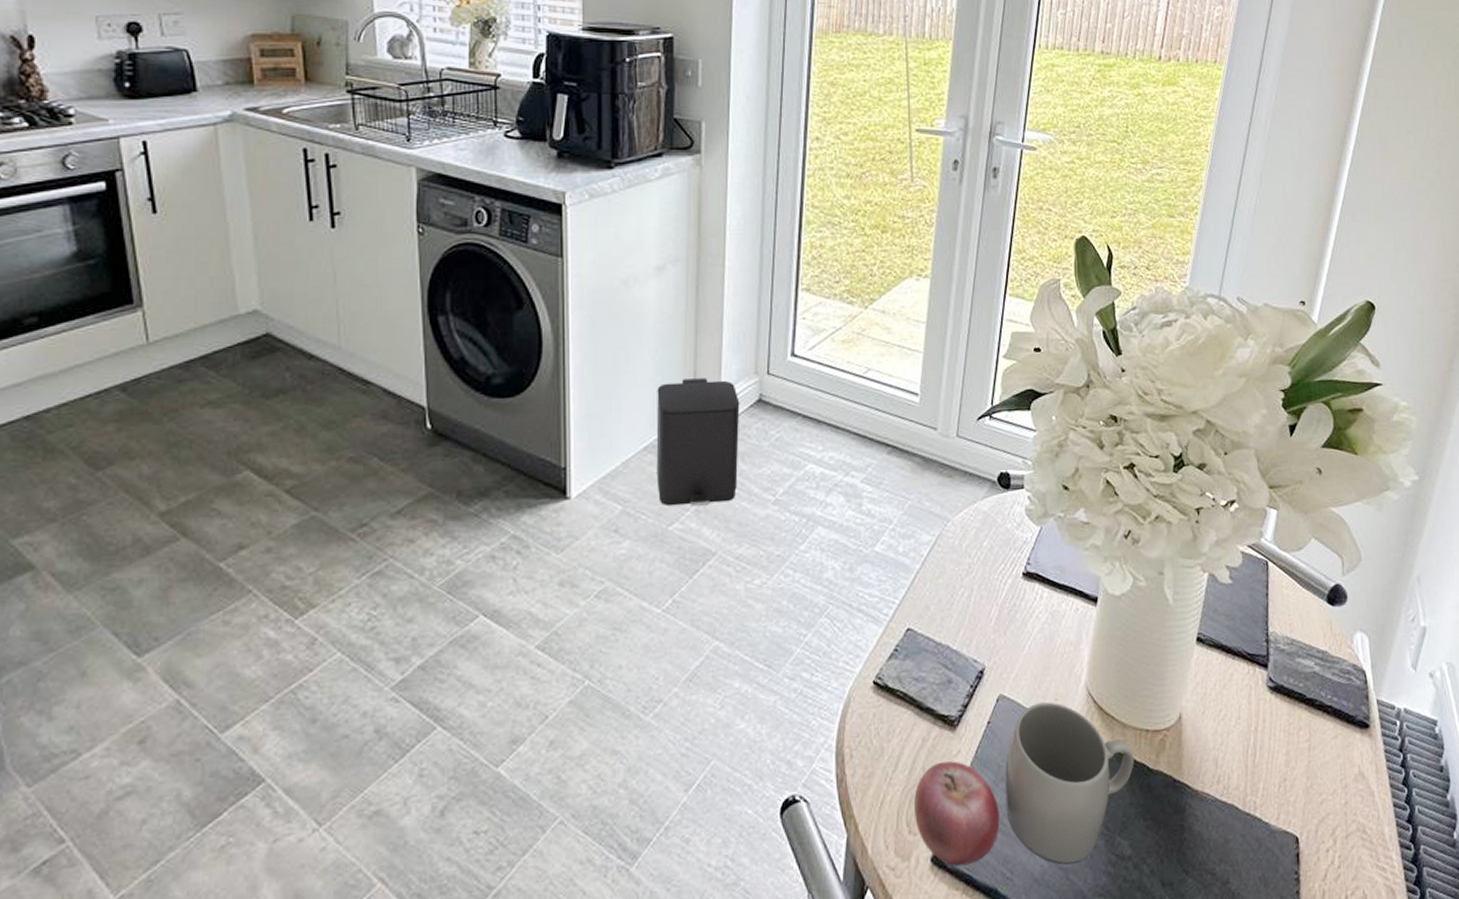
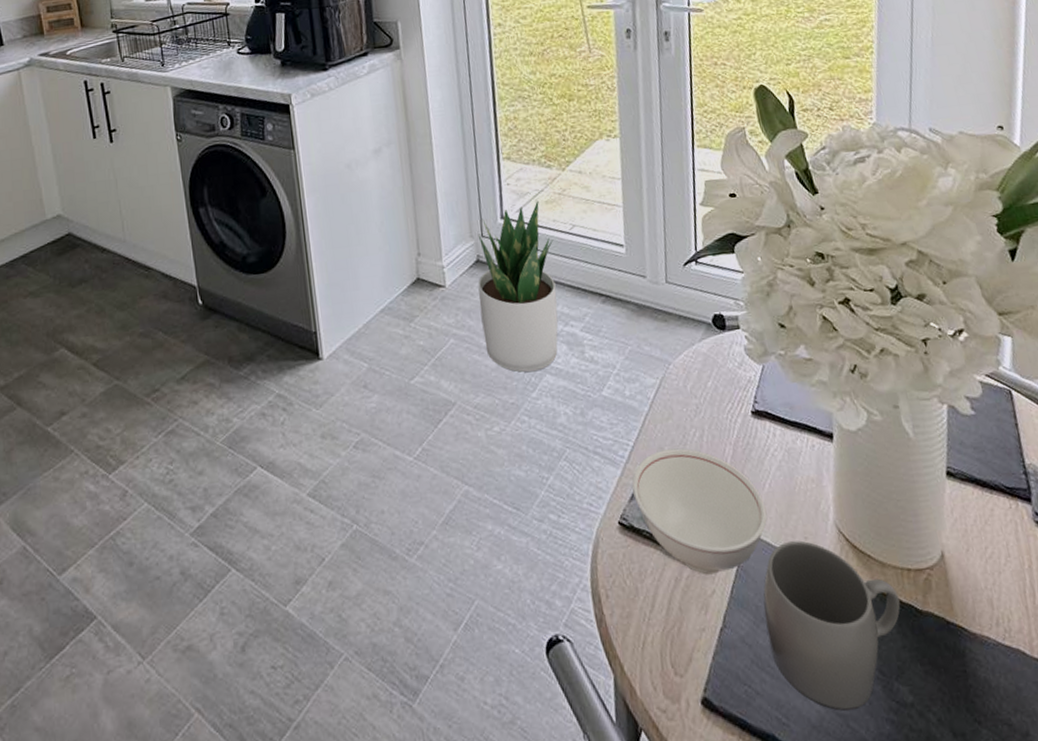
pedal bin: present [656,378,740,506] -> none [386,244,467,361]
planter: none [755,339,845,524] -> present [477,200,559,373]
bowl: none [892,607,1023,735] -> present [631,448,768,575]
fruit: present [914,761,1000,866] -> none [674,601,768,710]

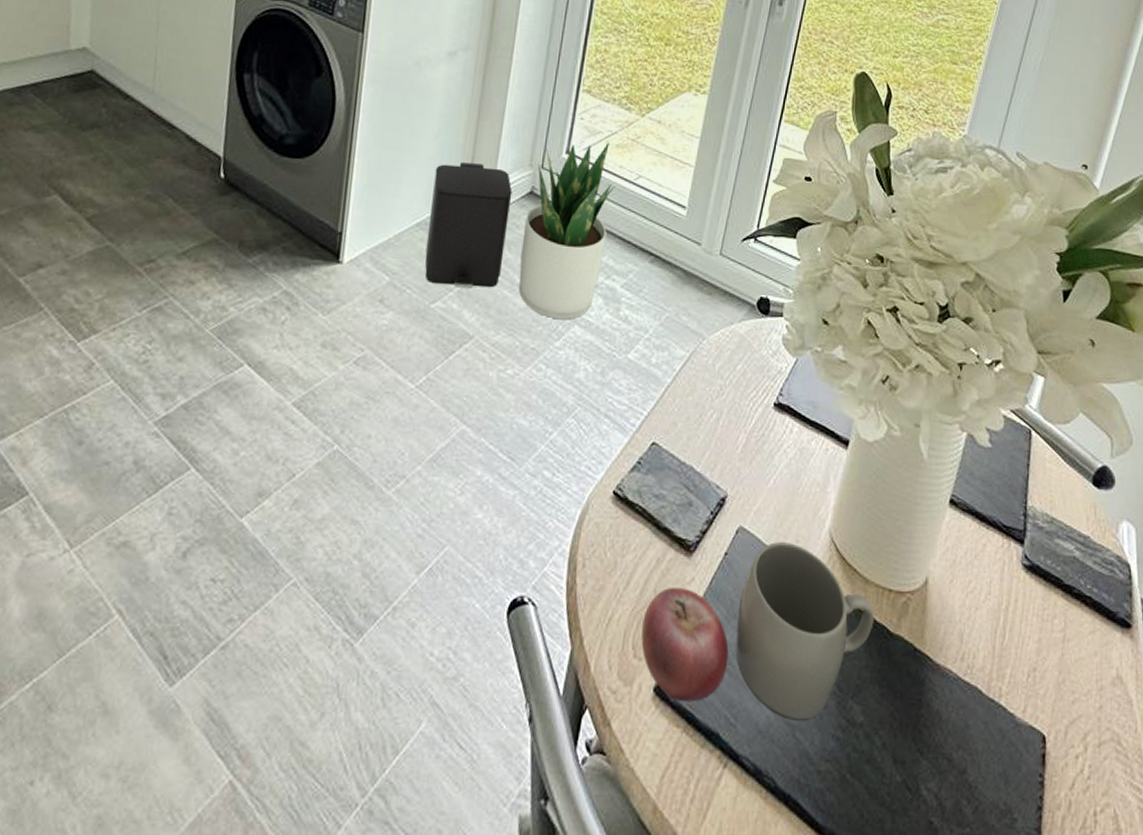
pedal bin: none [386,244,467,361] -> present [425,162,513,288]
bowl: present [631,448,768,575] -> none [635,426,766,562]
fruit: none [674,601,768,710] -> present [641,588,729,702]

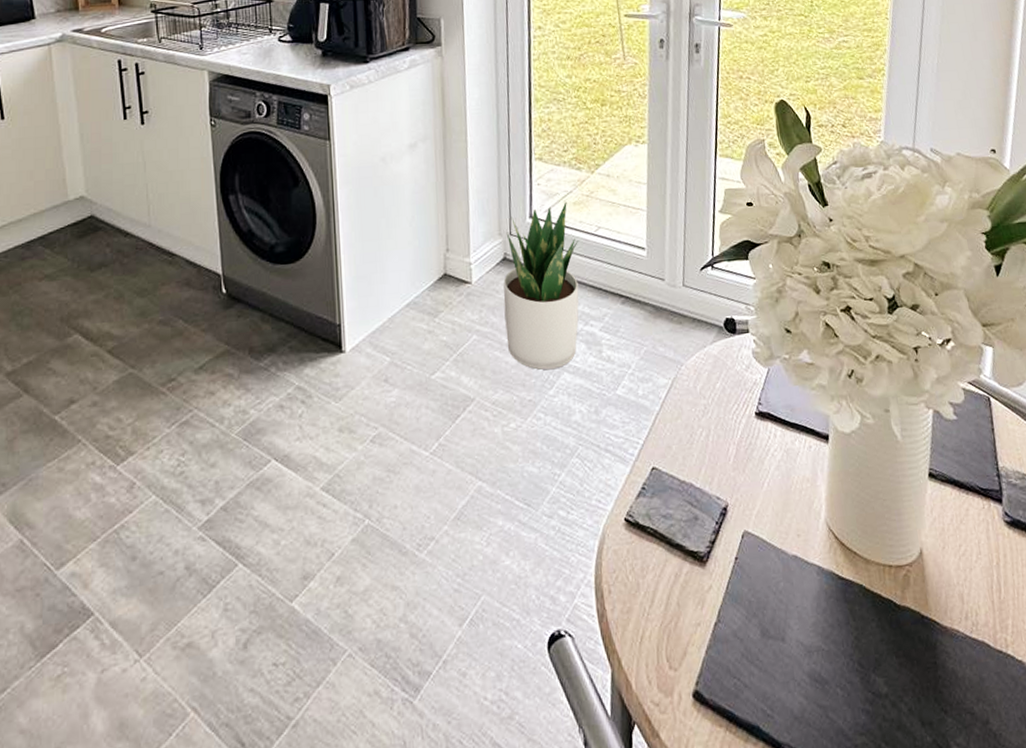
pedal bin: present [425,162,513,288] -> none [415,240,490,356]
fruit: present [641,588,729,702] -> none [671,596,756,703]
mug: present [735,542,874,722] -> none [756,538,881,703]

